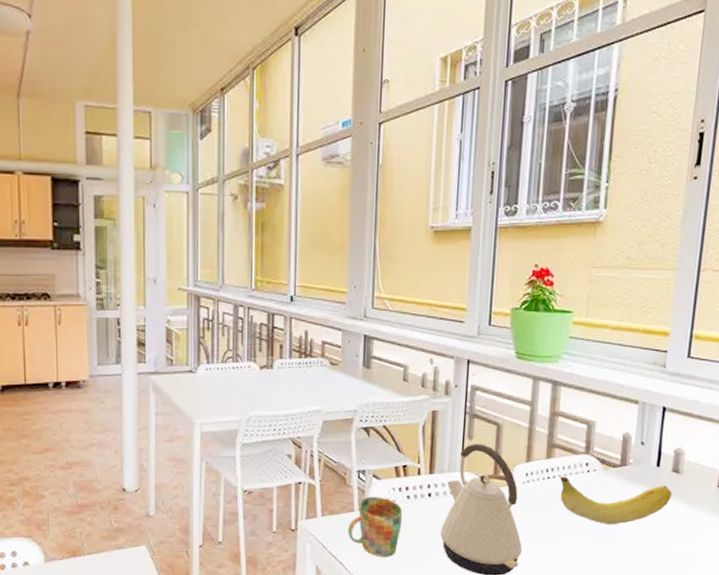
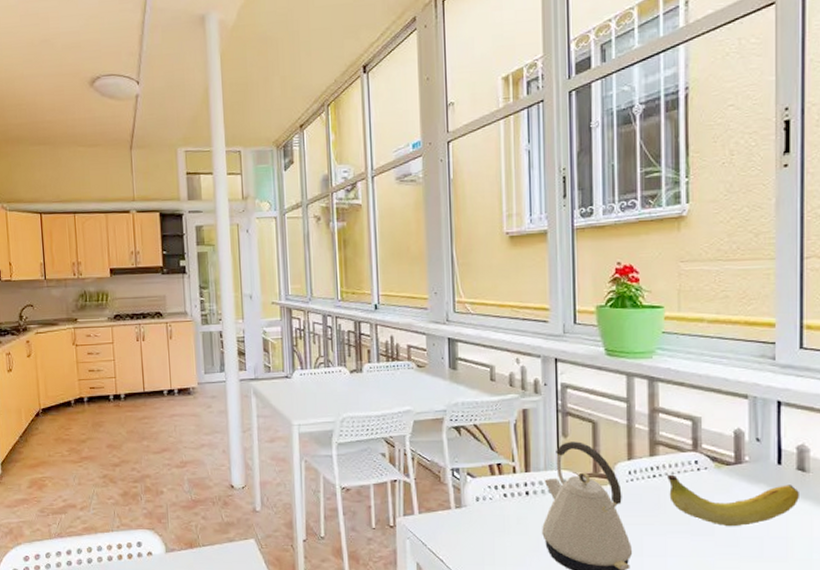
mug: present [348,496,403,557] -> none [446,494,501,556]

